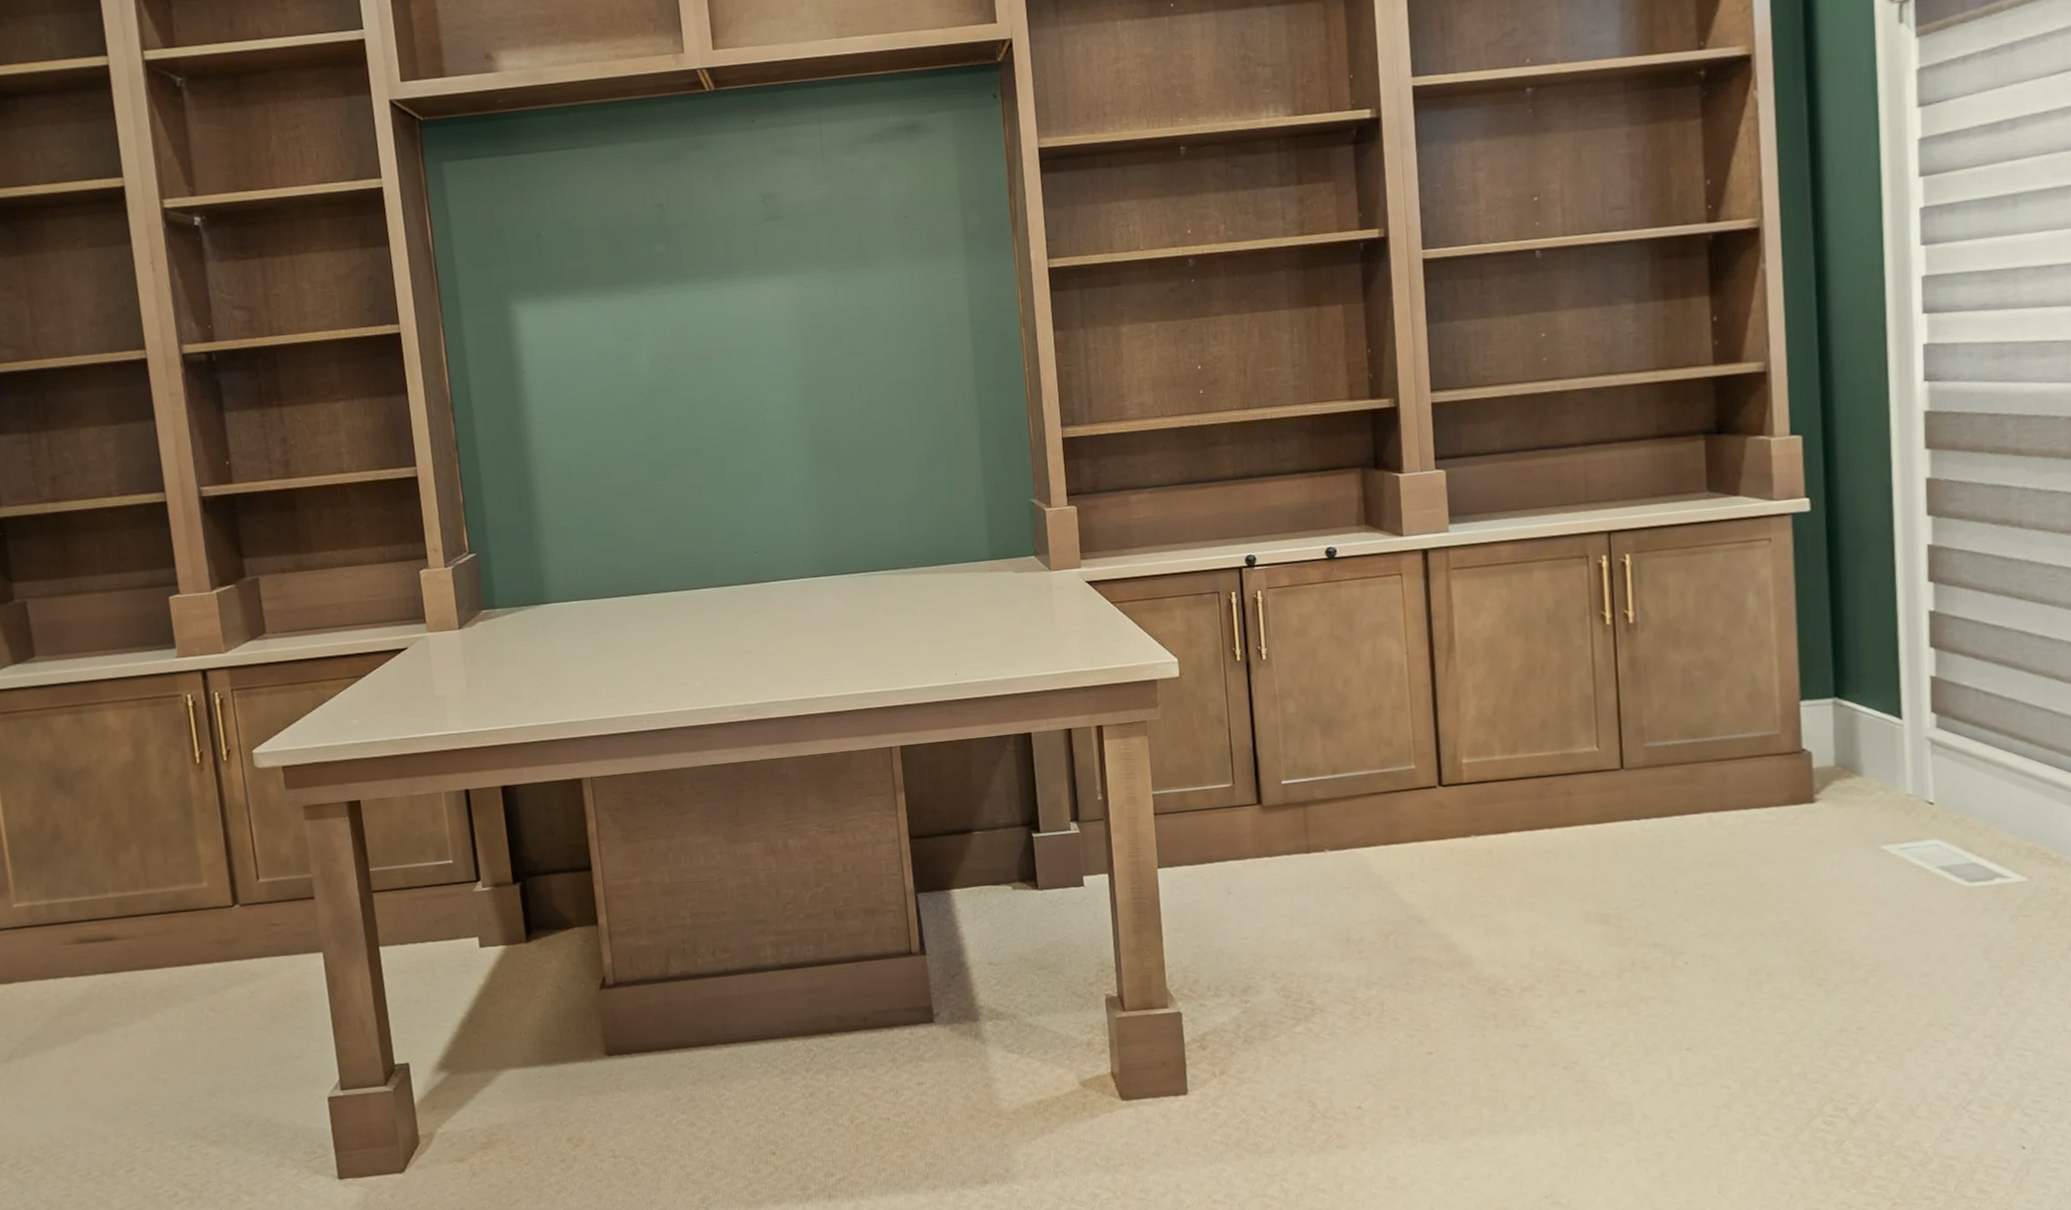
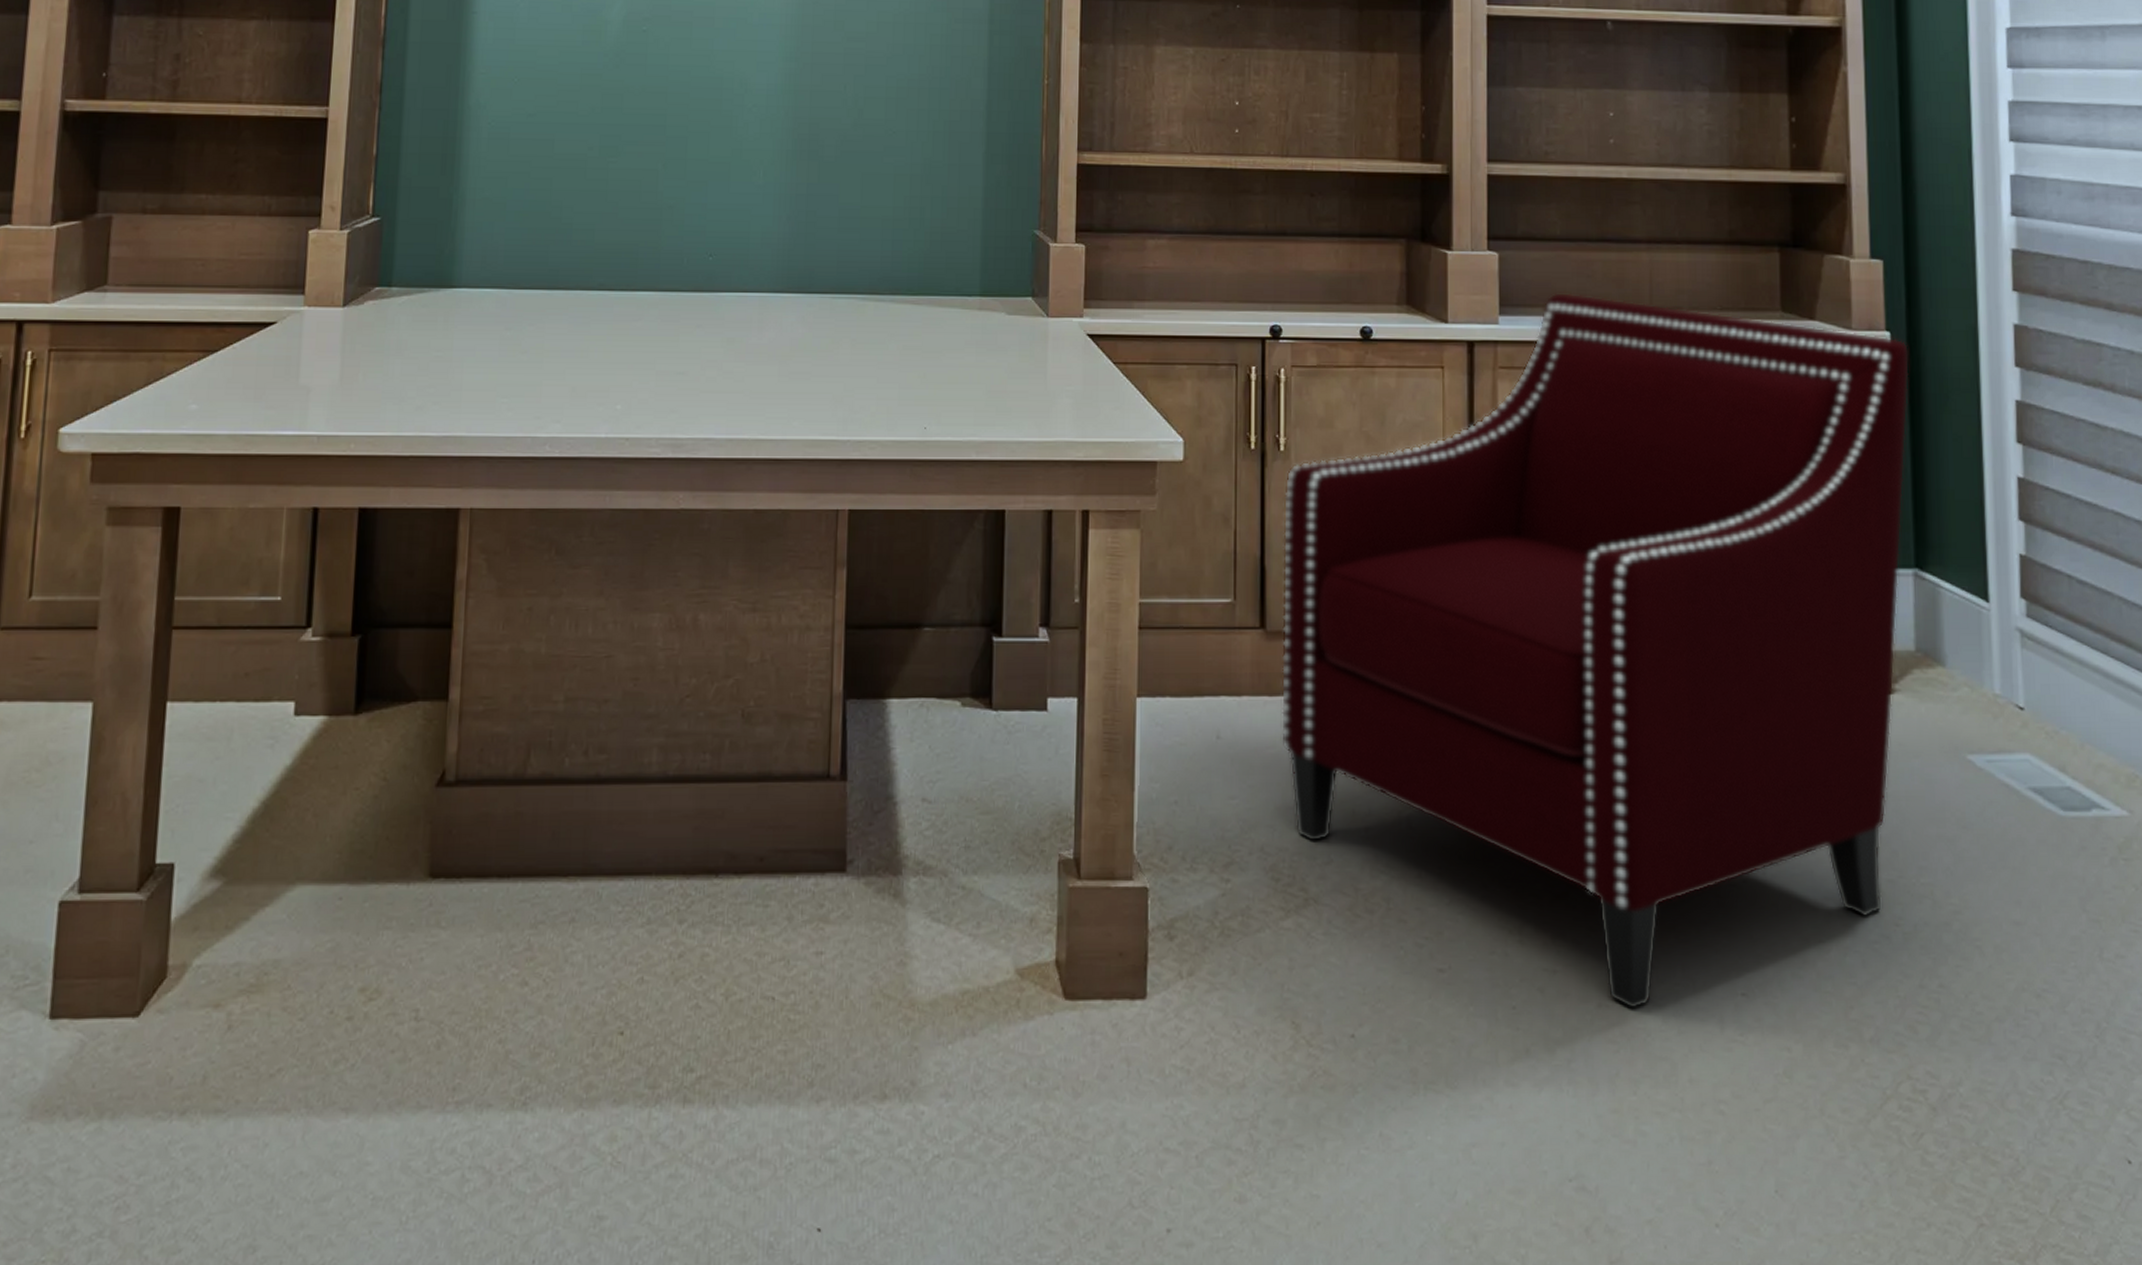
armchair: none [1269,497,1828,1069] -> present [1282,292,1910,1010]

